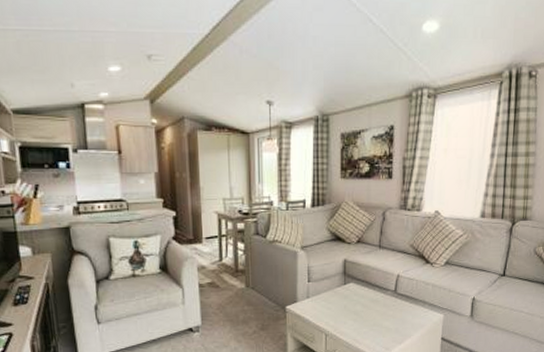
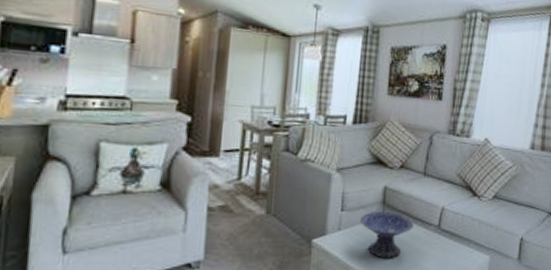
decorative bowl: none [325,280,373,320] -> present [360,210,414,258]

